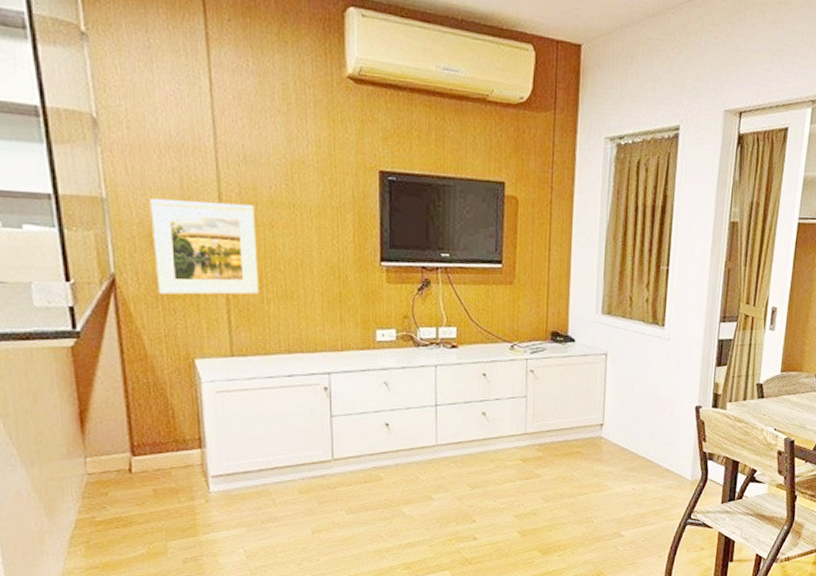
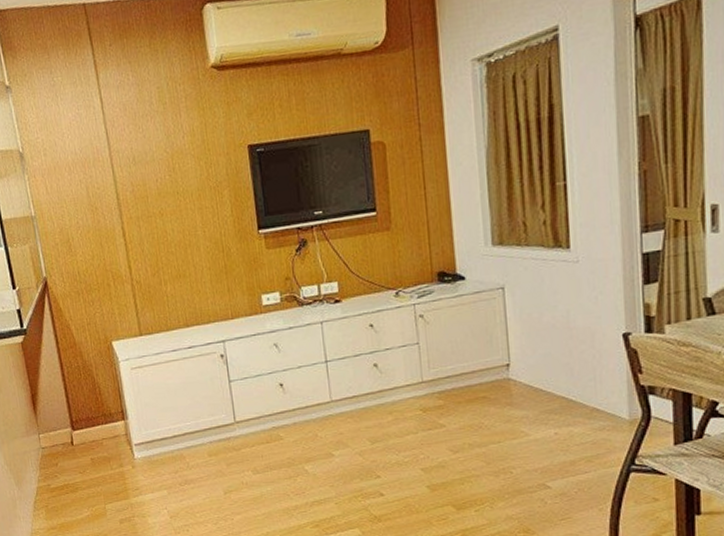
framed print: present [150,199,259,295] -> none [66,198,157,289]

